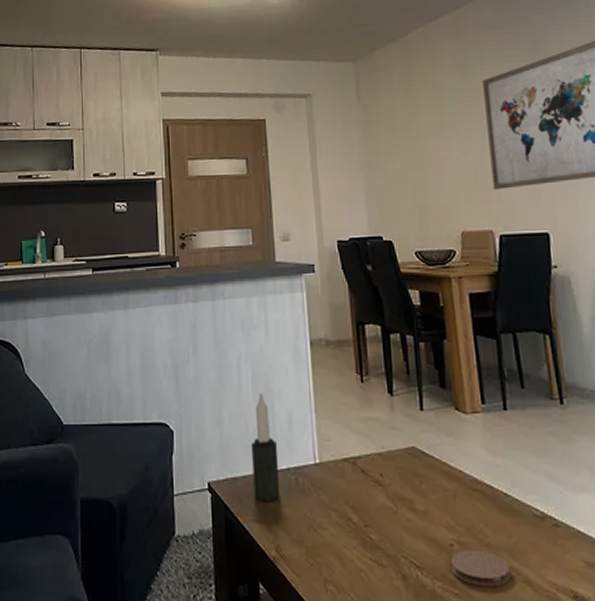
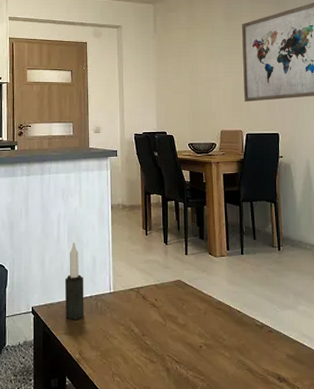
coaster: present [451,550,511,587] -> none [200,349,239,374]

